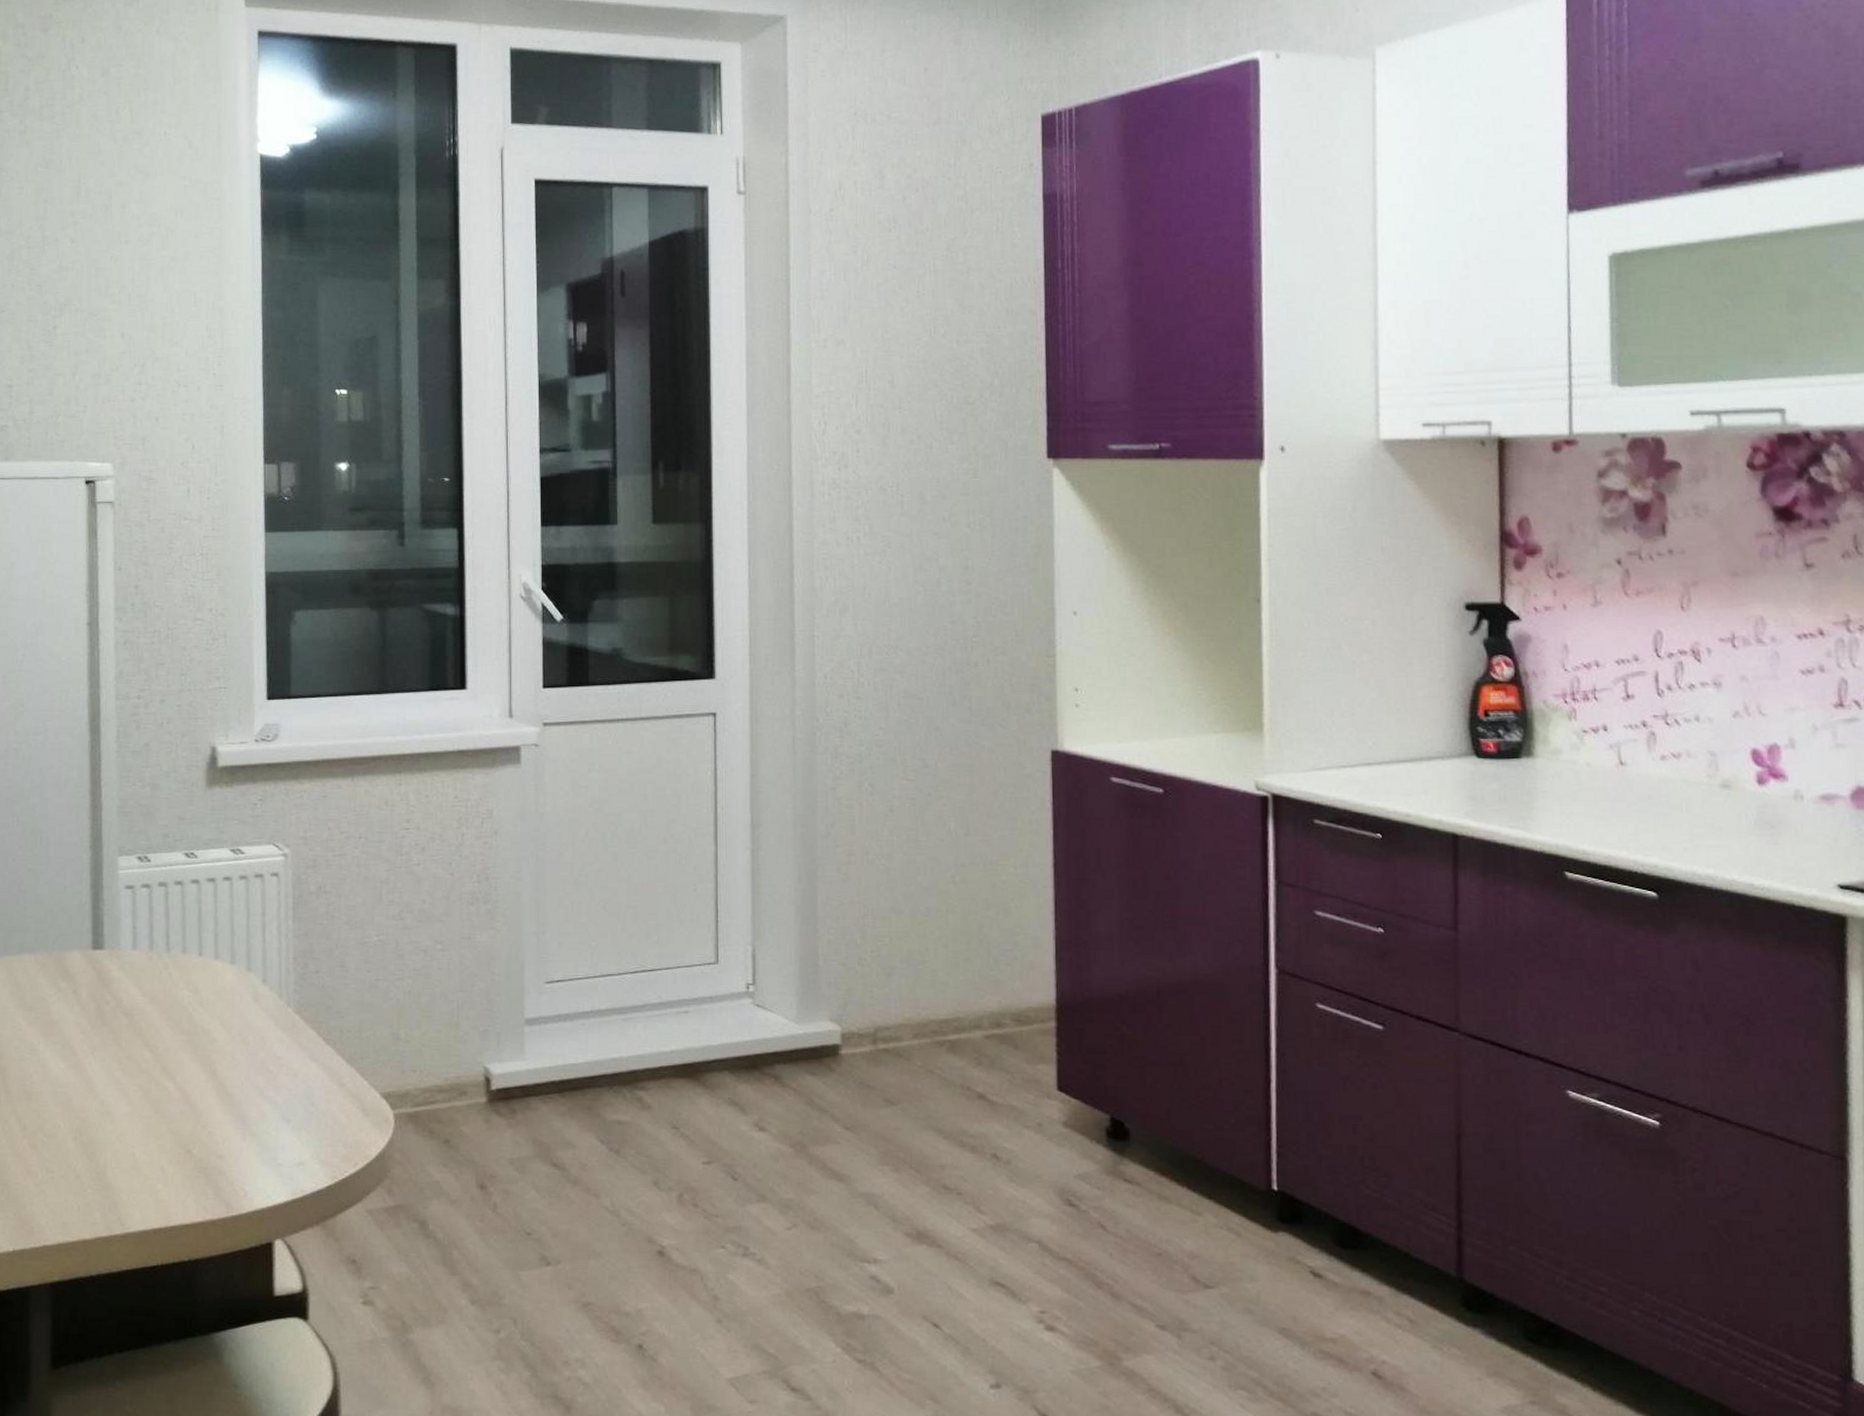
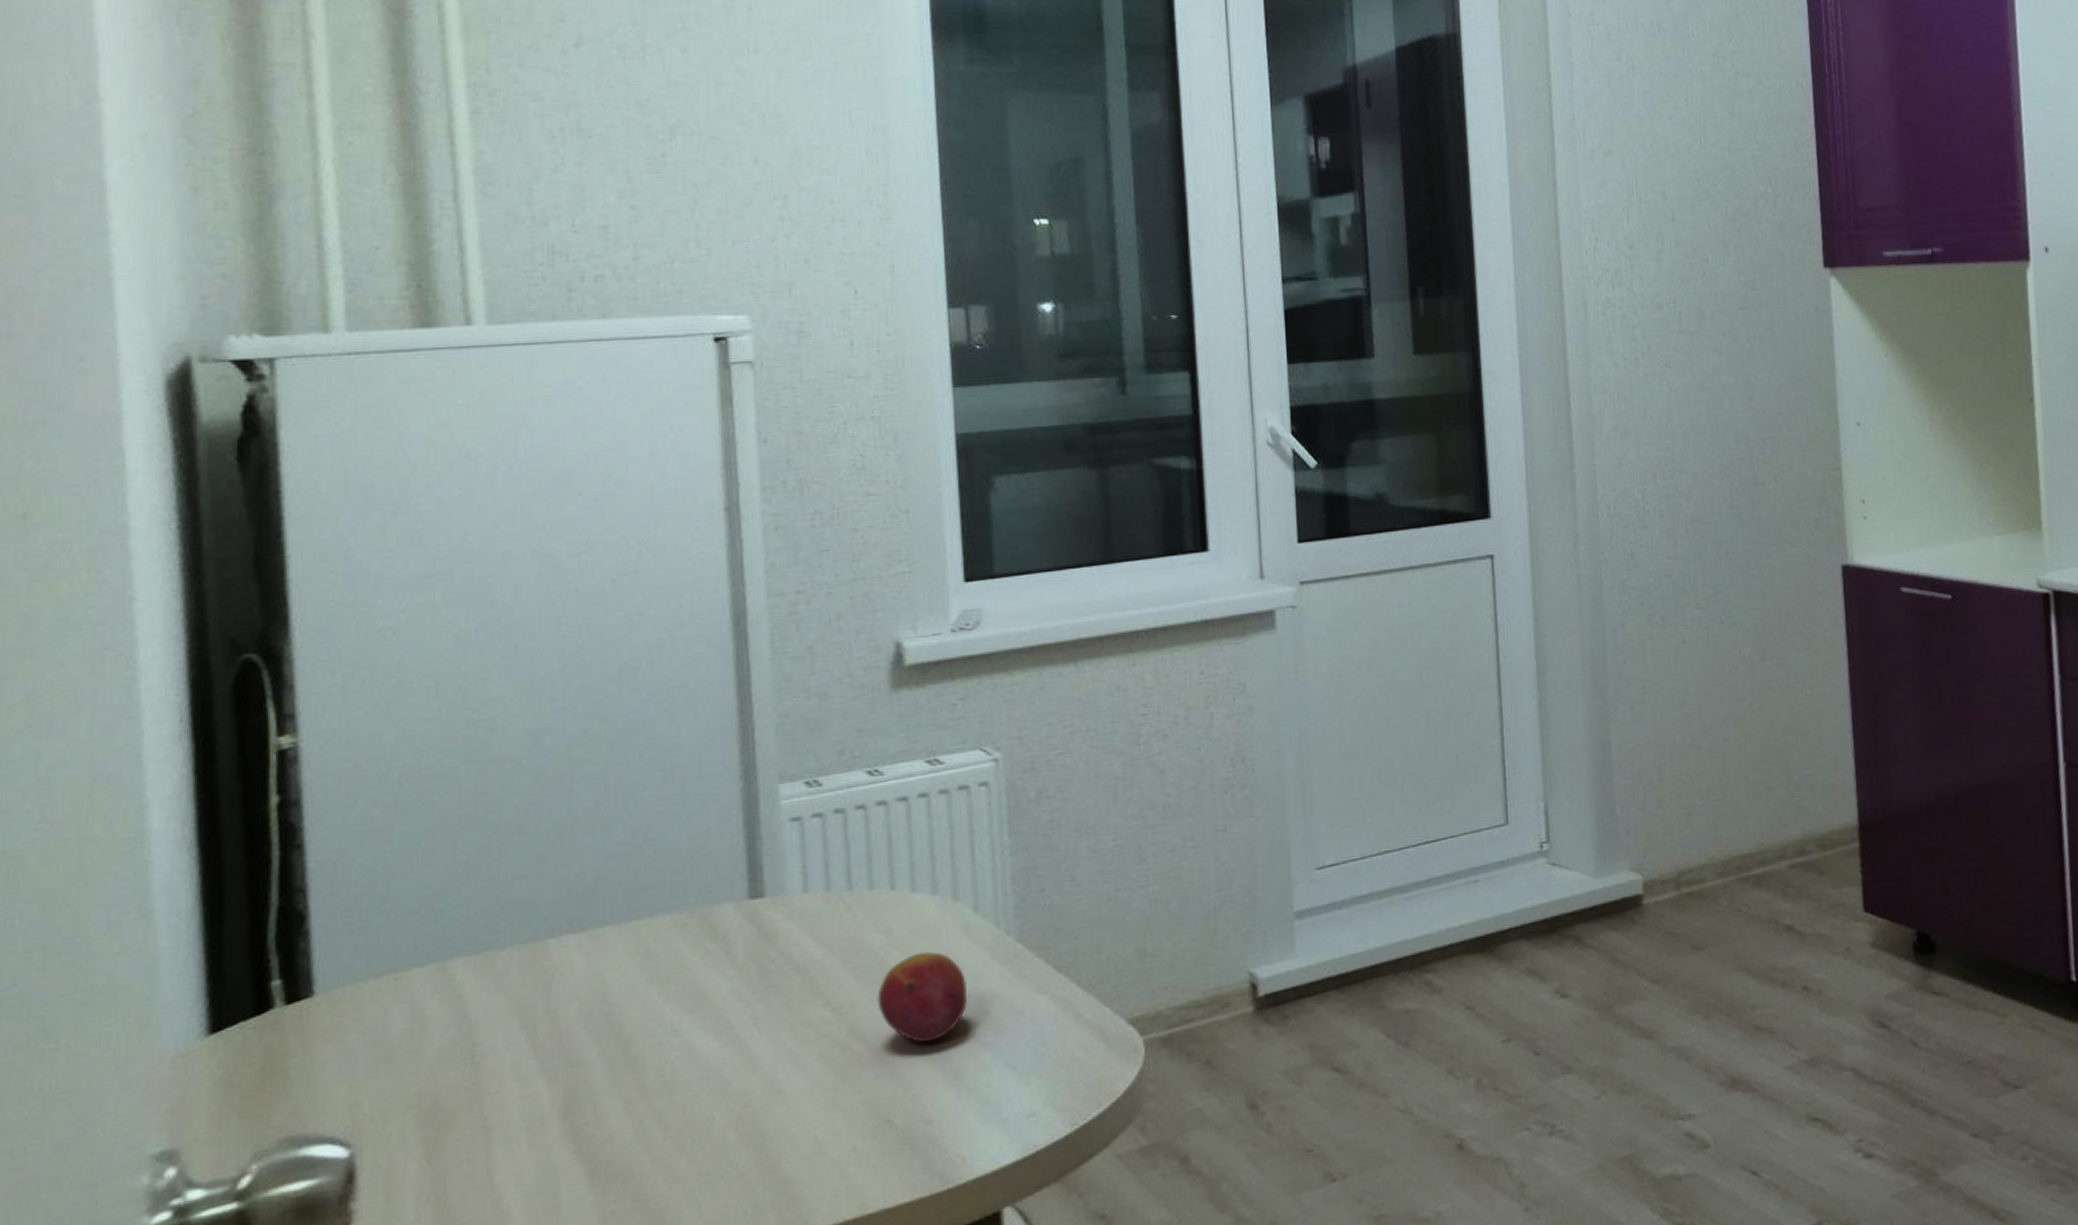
fruit: none [185,1012,255,1089] -> present [877,951,968,1043]

